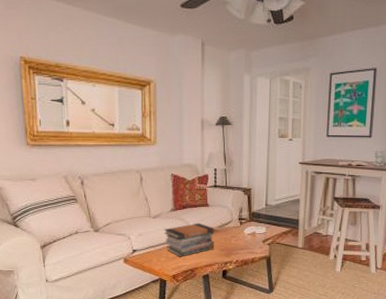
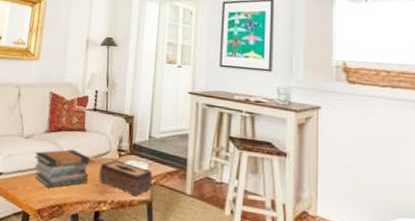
tissue box: none [224,227,270,255] -> present [99,160,153,197]

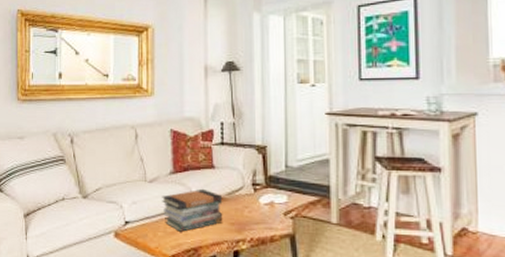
tissue box: present [99,160,153,197] -> none [234,195,293,231]

